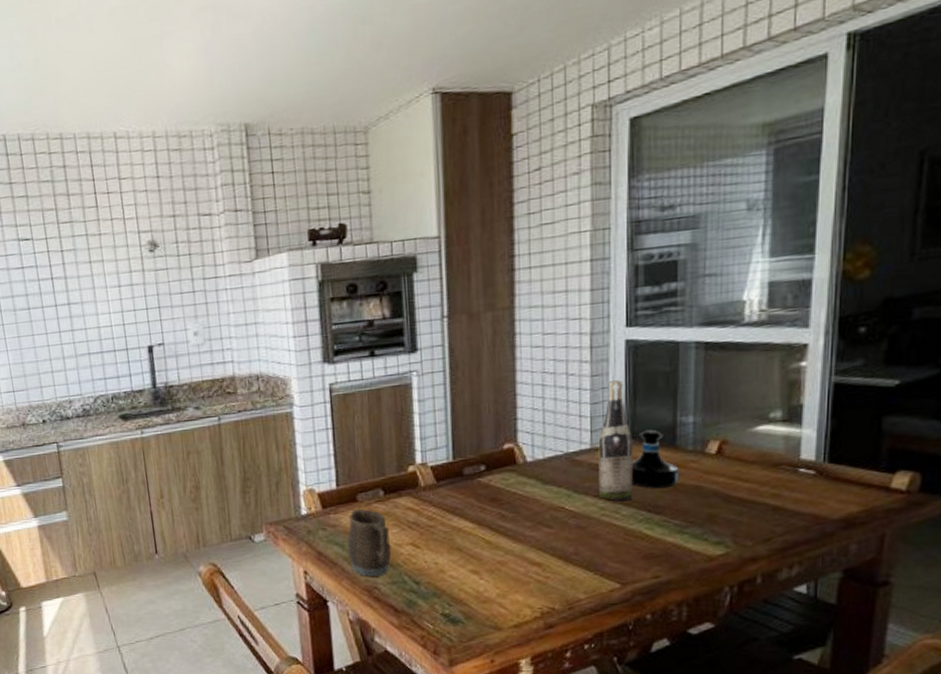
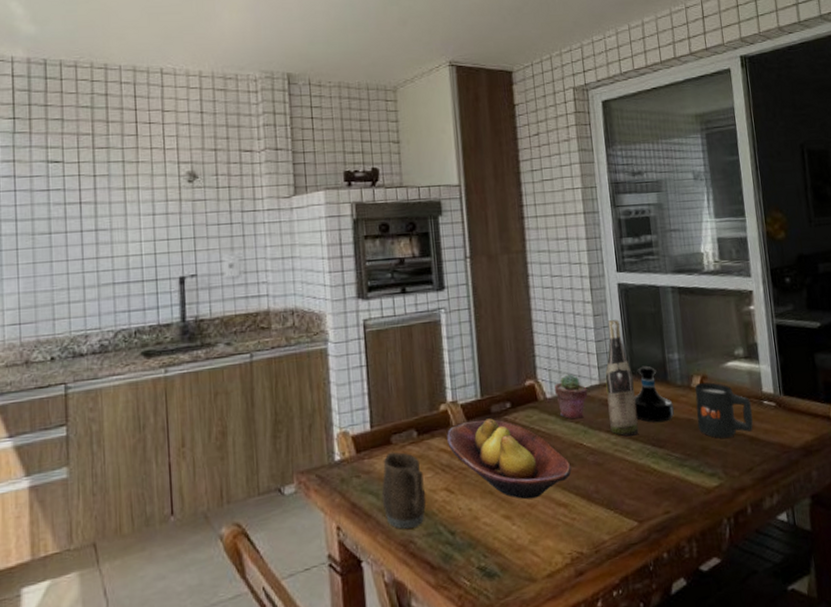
fruit bowl: none [413,480,549,557] -> present [446,418,572,500]
potted succulent: none [536,437,576,483] -> present [554,374,588,419]
mug: none [707,447,783,507] -> present [694,382,754,439]

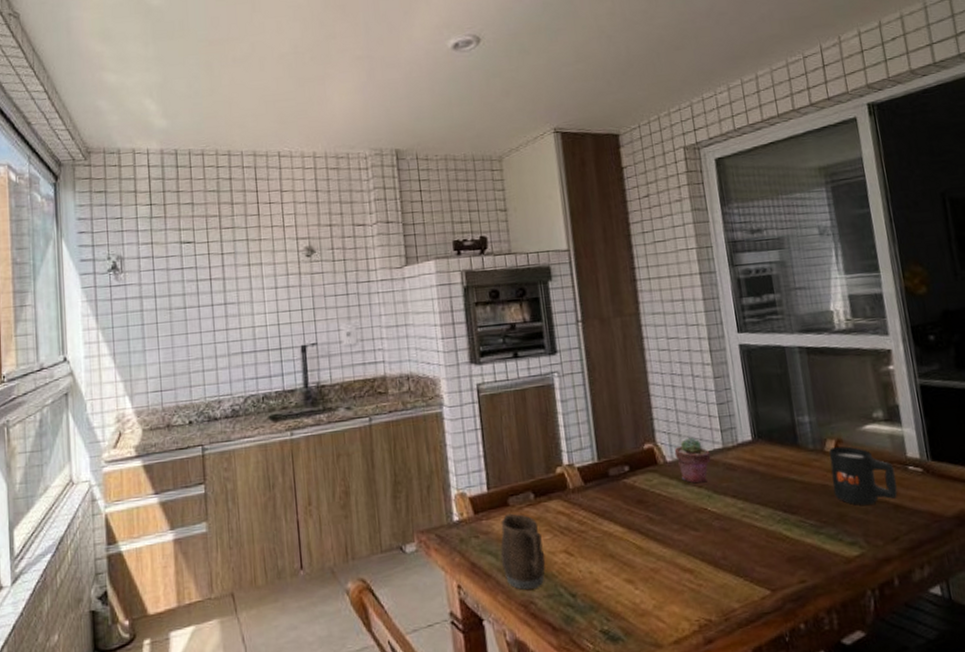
fruit bowl: present [446,418,572,500] -> none [563,481,696,564]
wine bottle: present [605,319,639,436] -> none [728,381,768,502]
tequila bottle: present [634,365,674,423] -> none [761,429,807,488]

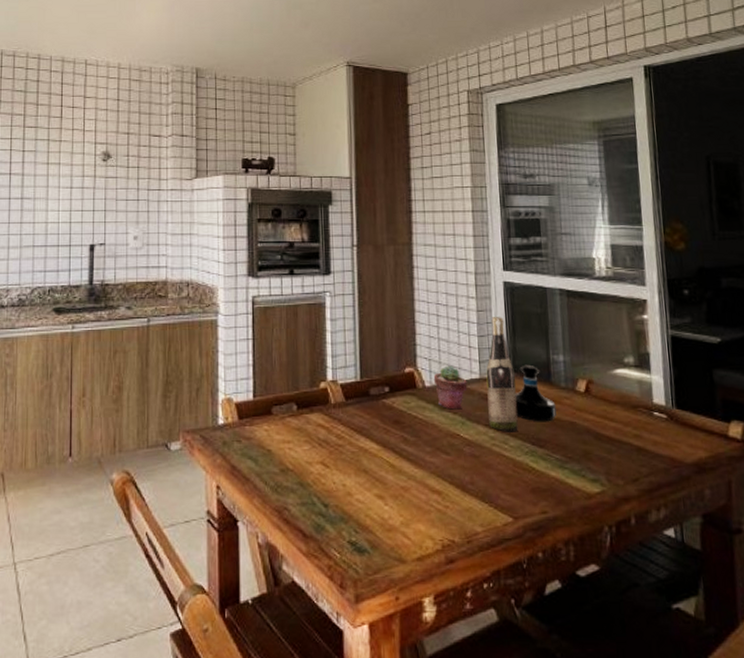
mug: present [500,513,546,590] -> none [260,422,302,495]
wine bottle: none [728,381,768,502] -> present [486,317,518,432]
tequila bottle: none [761,429,807,488] -> present [515,364,556,422]
mug: present [829,446,898,506] -> none [579,388,642,446]

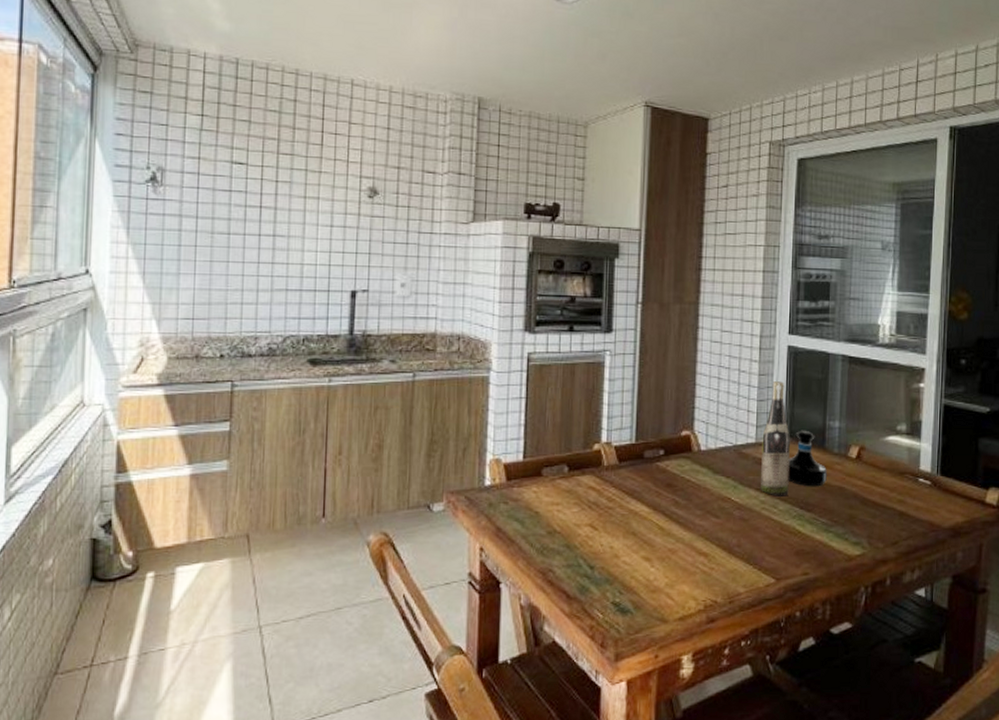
potted succulent: present [433,365,467,410] -> none [709,429,743,474]

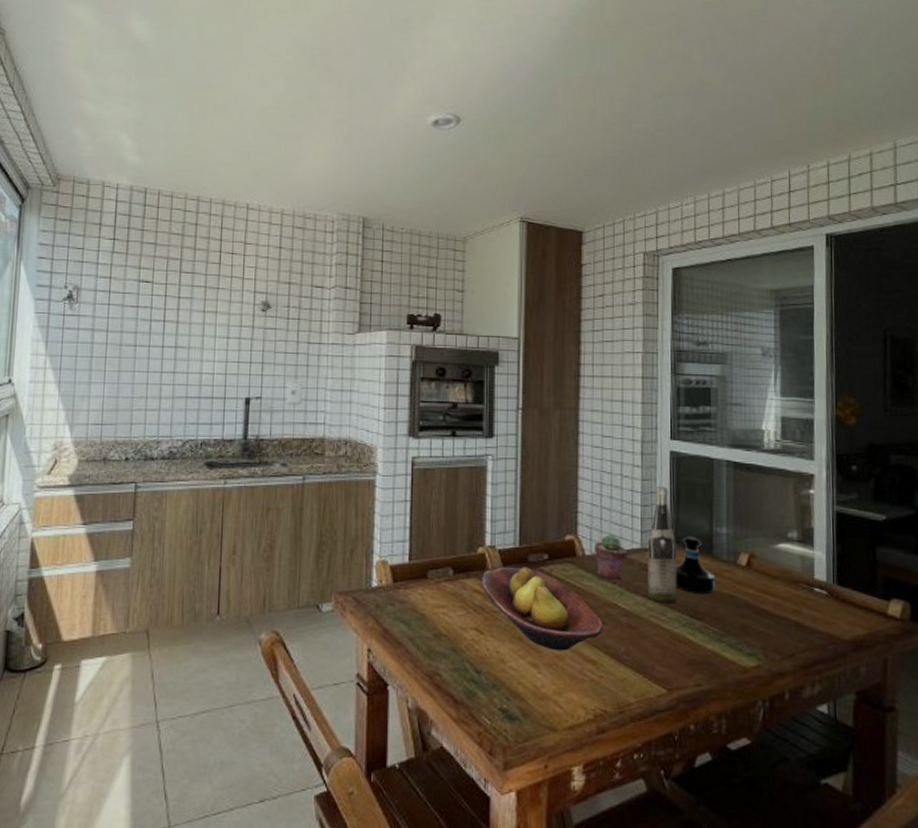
fruit bowl: none [596,463,716,545] -> present [481,566,603,651]
potted succulent: none [709,429,743,474] -> present [594,534,628,579]

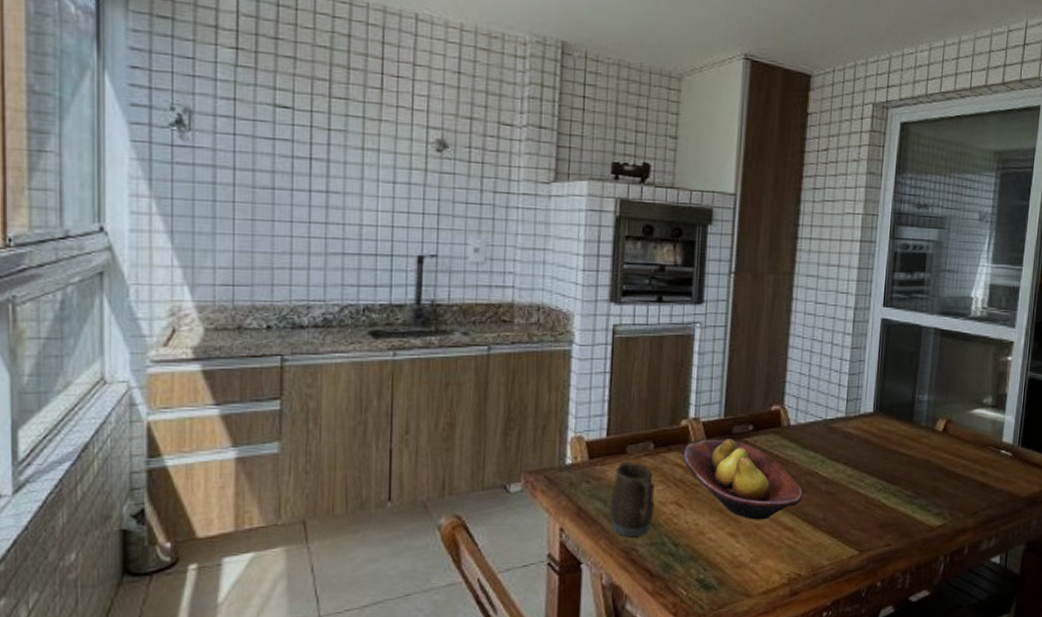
mug: none [413,586,456,661] -> present [609,461,655,537]
potted succulent: present [594,534,628,579] -> none [799,404,832,448]
wine bottle: present [647,487,677,604] -> none [848,355,880,470]
tequila bottle: present [675,536,716,595] -> none [875,403,914,460]

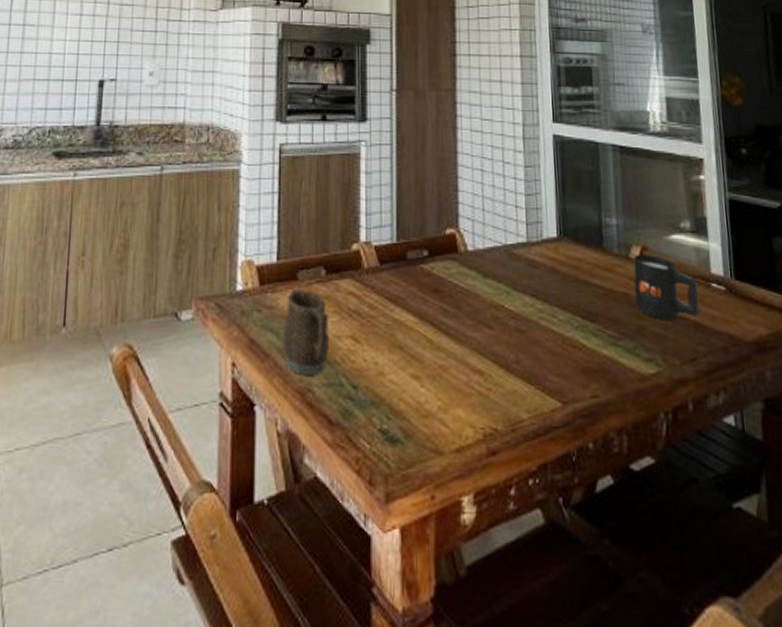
fruit bowl: present [683,439,803,520] -> none [356,265,490,360]
mug: none [933,427,989,482] -> present [633,255,699,321]

